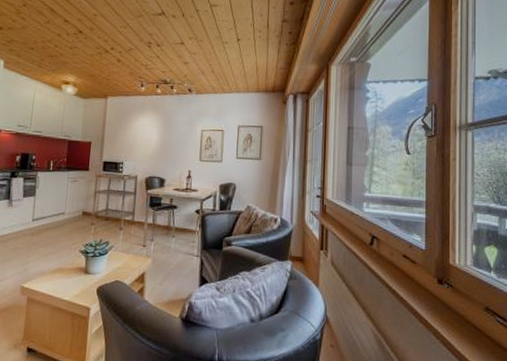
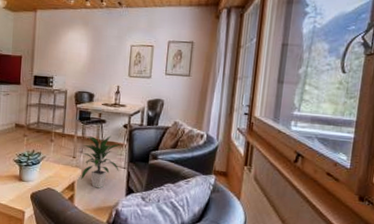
indoor plant: none [151,222,194,279] -> present [81,135,121,189]

